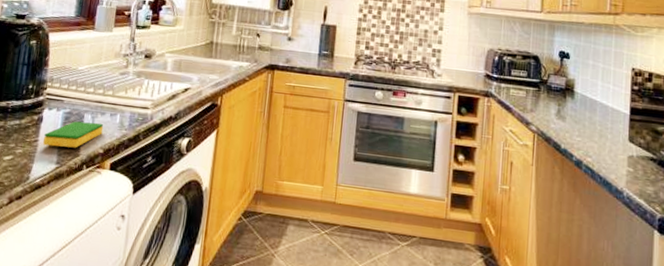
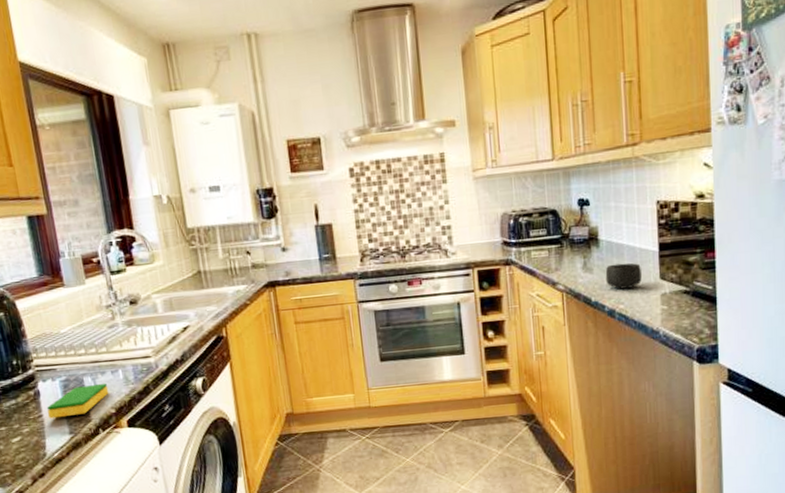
mug: none [576,117,611,144] -> present [605,262,642,290]

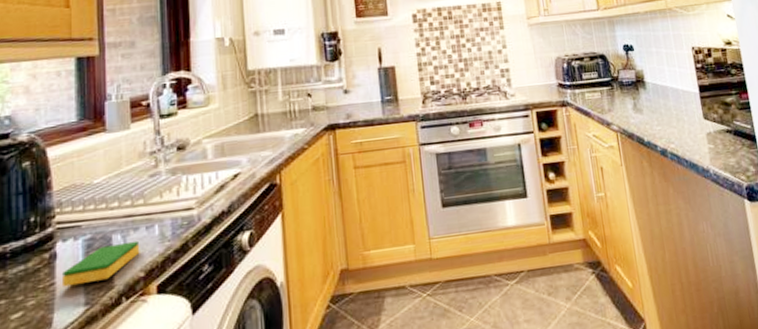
mug: present [605,262,642,290] -> none [654,103,688,130]

